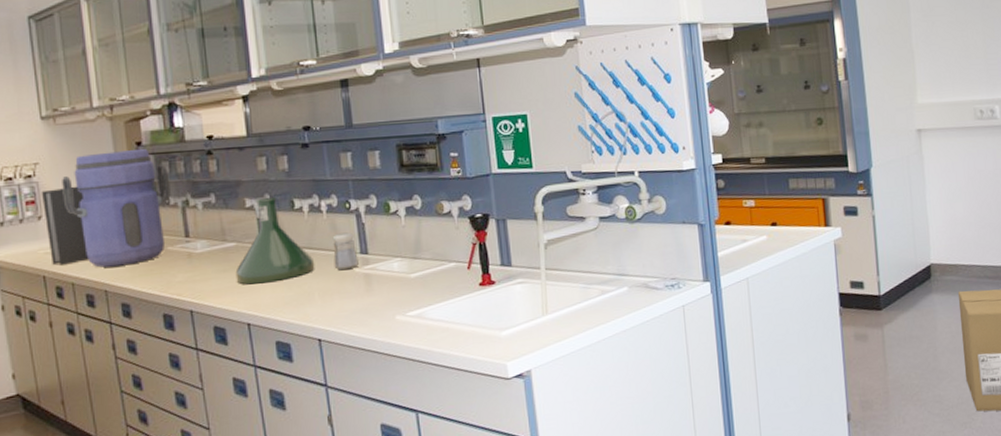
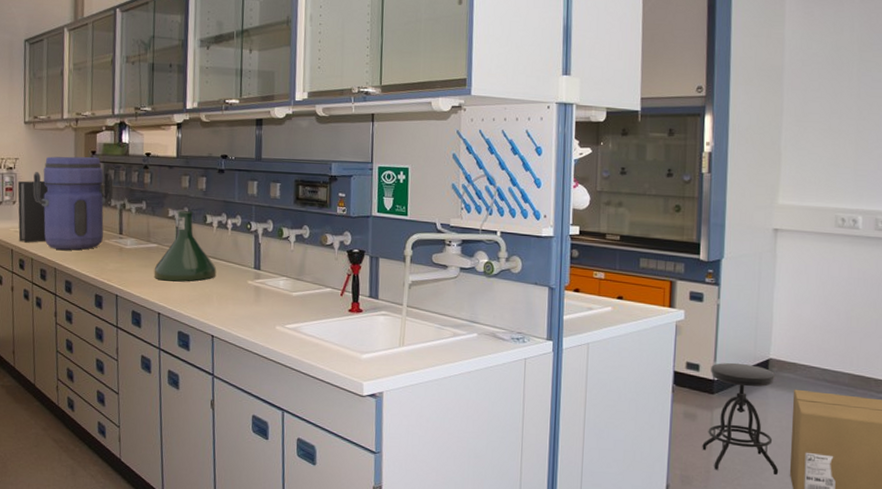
salt shaker: present [332,232,359,271] -> none [232,249,252,281]
stool: none [875,273,955,389] -> present [702,362,779,475]

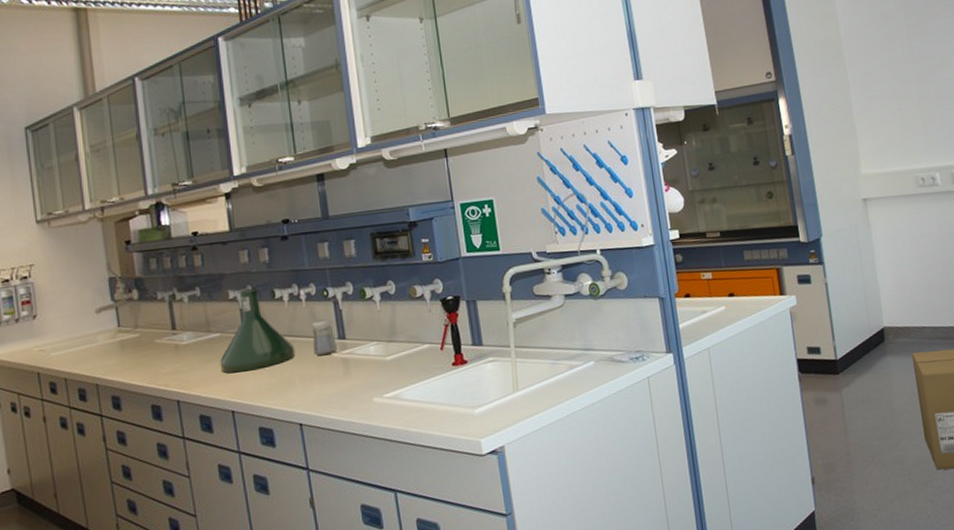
binder: present [17,180,49,243] -> none [36,285,81,362]
container: present [33,156,113,250] -> none [56,247,158,363]
salt shaker: none [232,249,252,281] -> present [311,319,337,356]
stool: present [702,362,779,475] -> none [831,337,914,451]

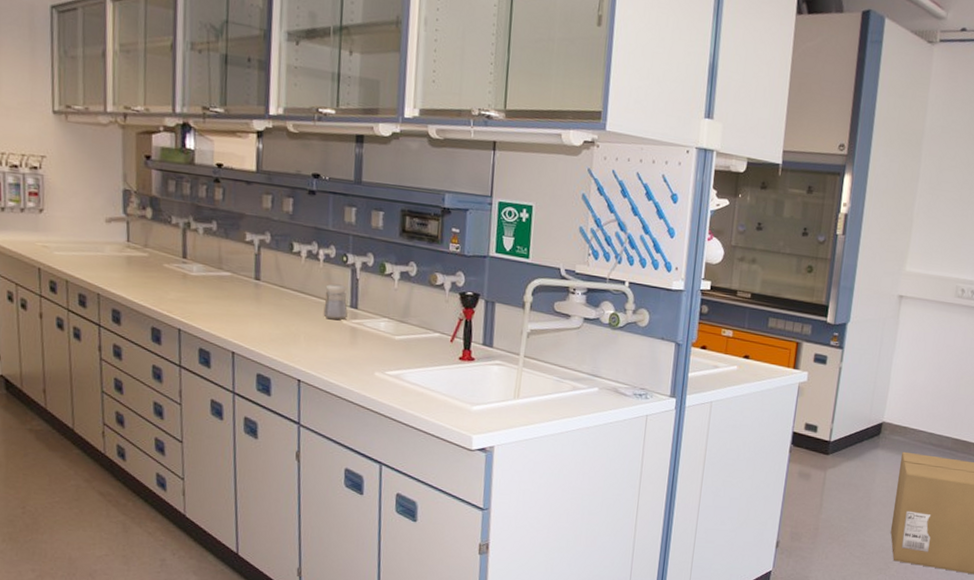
flask: present [220,287,296,374] -> none [226,235,305,318]

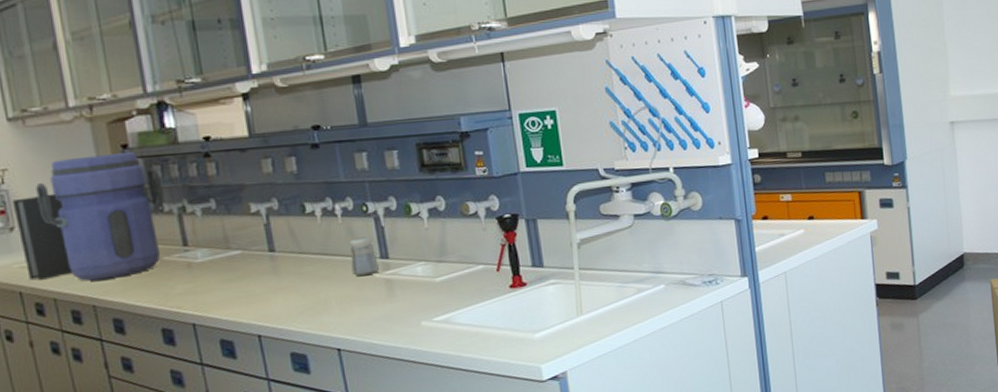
binder: none [45,185,88,262] -> present [11,193,73,280]
container: none [66,157,174,274] -> present [36,152,164,281]

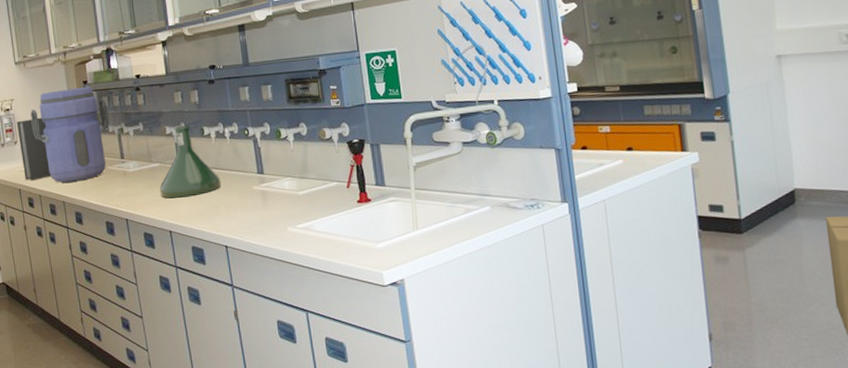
flask: none [242,200,331,295] -> present [159,125,222,199]
salt shaker: present [349,236,379,277] -> none [234,155,256,188]

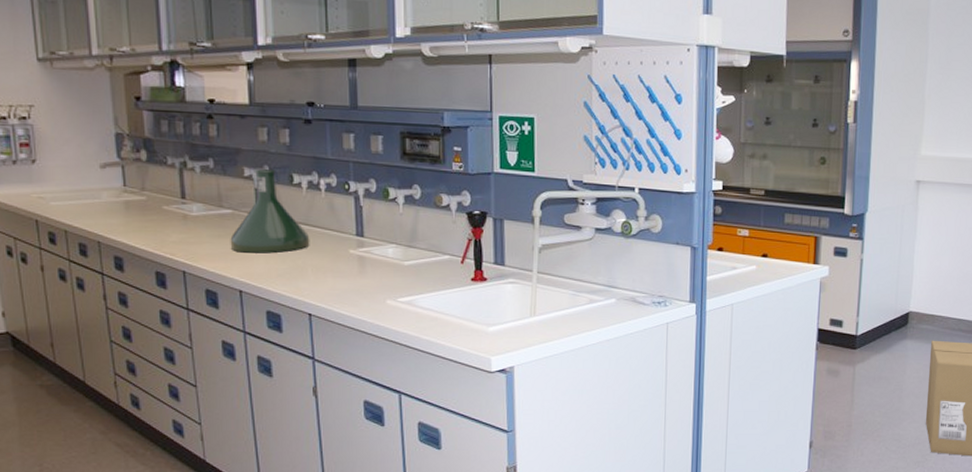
binder: present [16,117,51,181] -> none [35,133,83,212]
container: present [31,87,109,183] -> none [57,103,168,219]

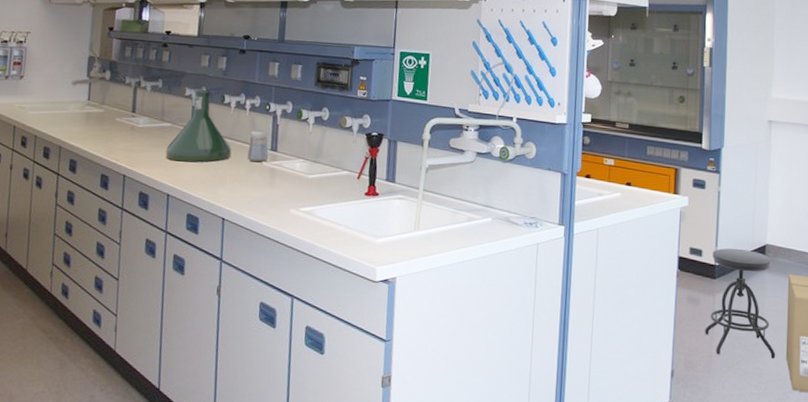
salt shaker: none [329,213,354,250] -> present [247,129,268,162]
stool: none [844,317,916,424] -> present [705,248,776,358]

